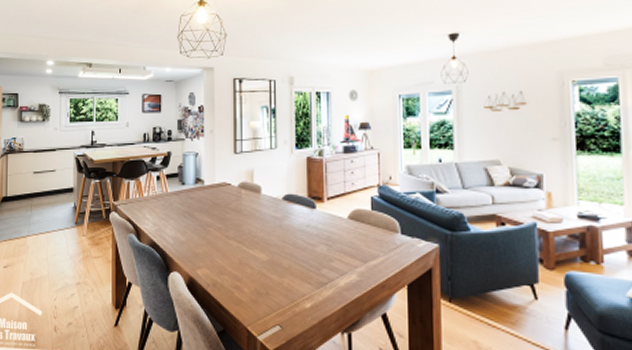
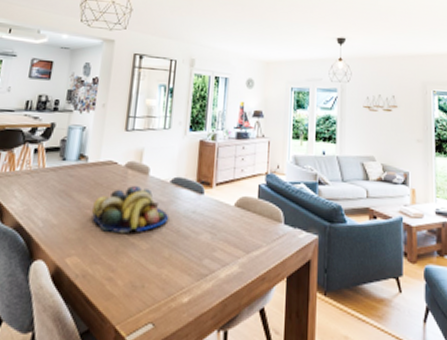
fruit bowl: none [213,203,283,247] -> present [91,185,168,233]

